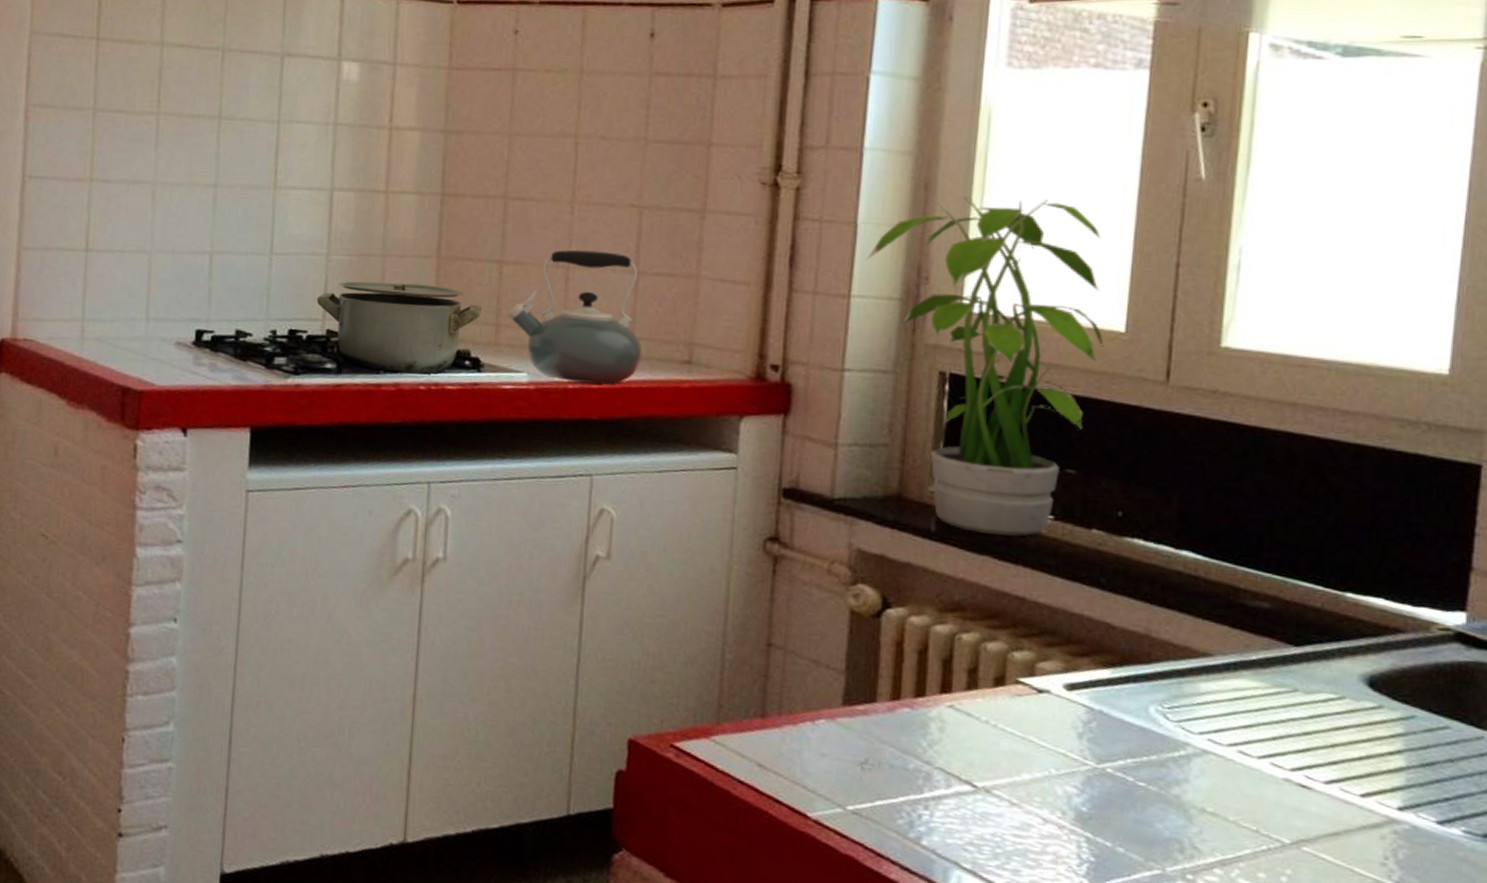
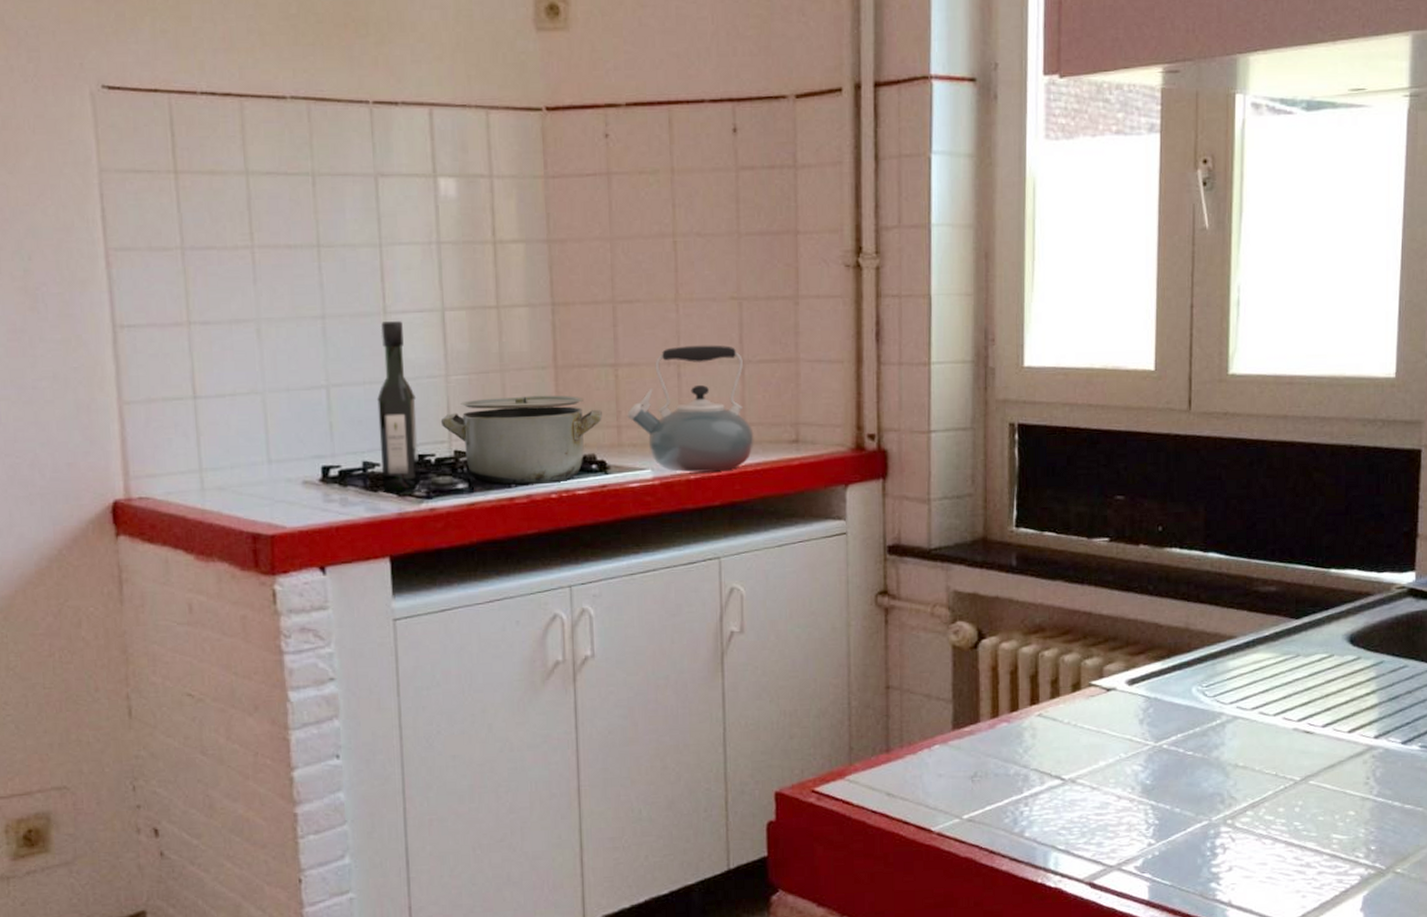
bottle: none [252,196,296,364] -> present [376,321,420,491]
potted plant: present [866,196,1104,537] -> none [941,258,1139,562]

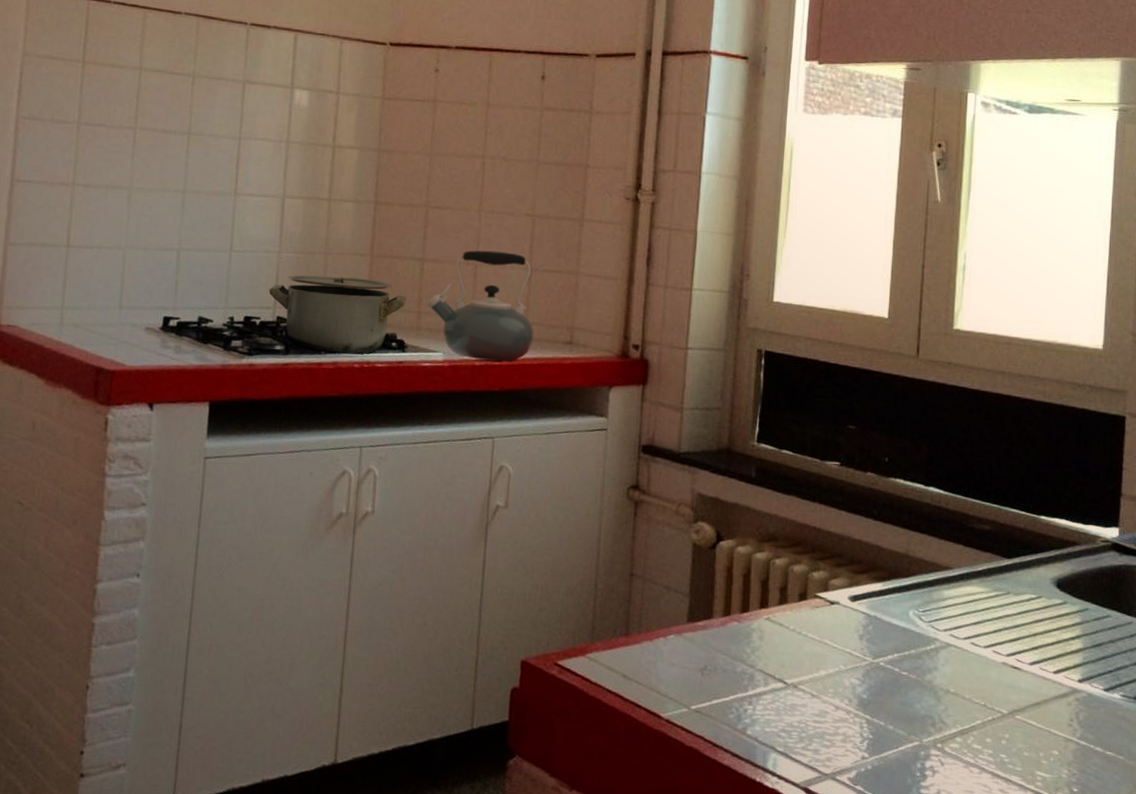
bottle: present [376,321,420,491] -> none [212,201,252,346]

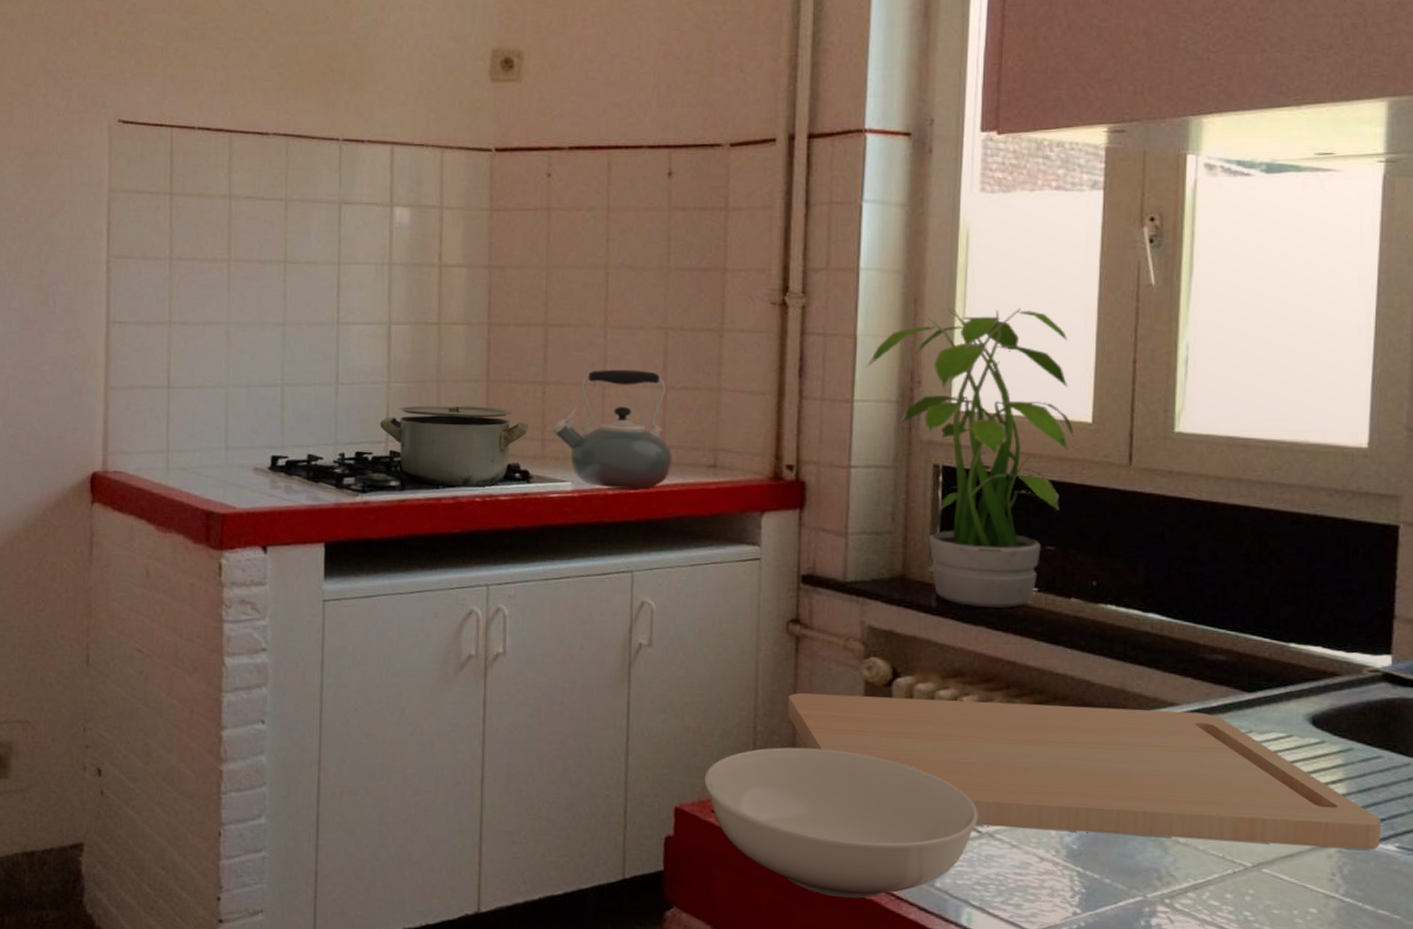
bowl: none [549,604,785,746] -> present [704,747,978,899]
cutting board: none [625,553,1109,698] -> present [787,692,1381,850]
potted plant: none [703,211,874,480] -> present [866,308,1075,608]

